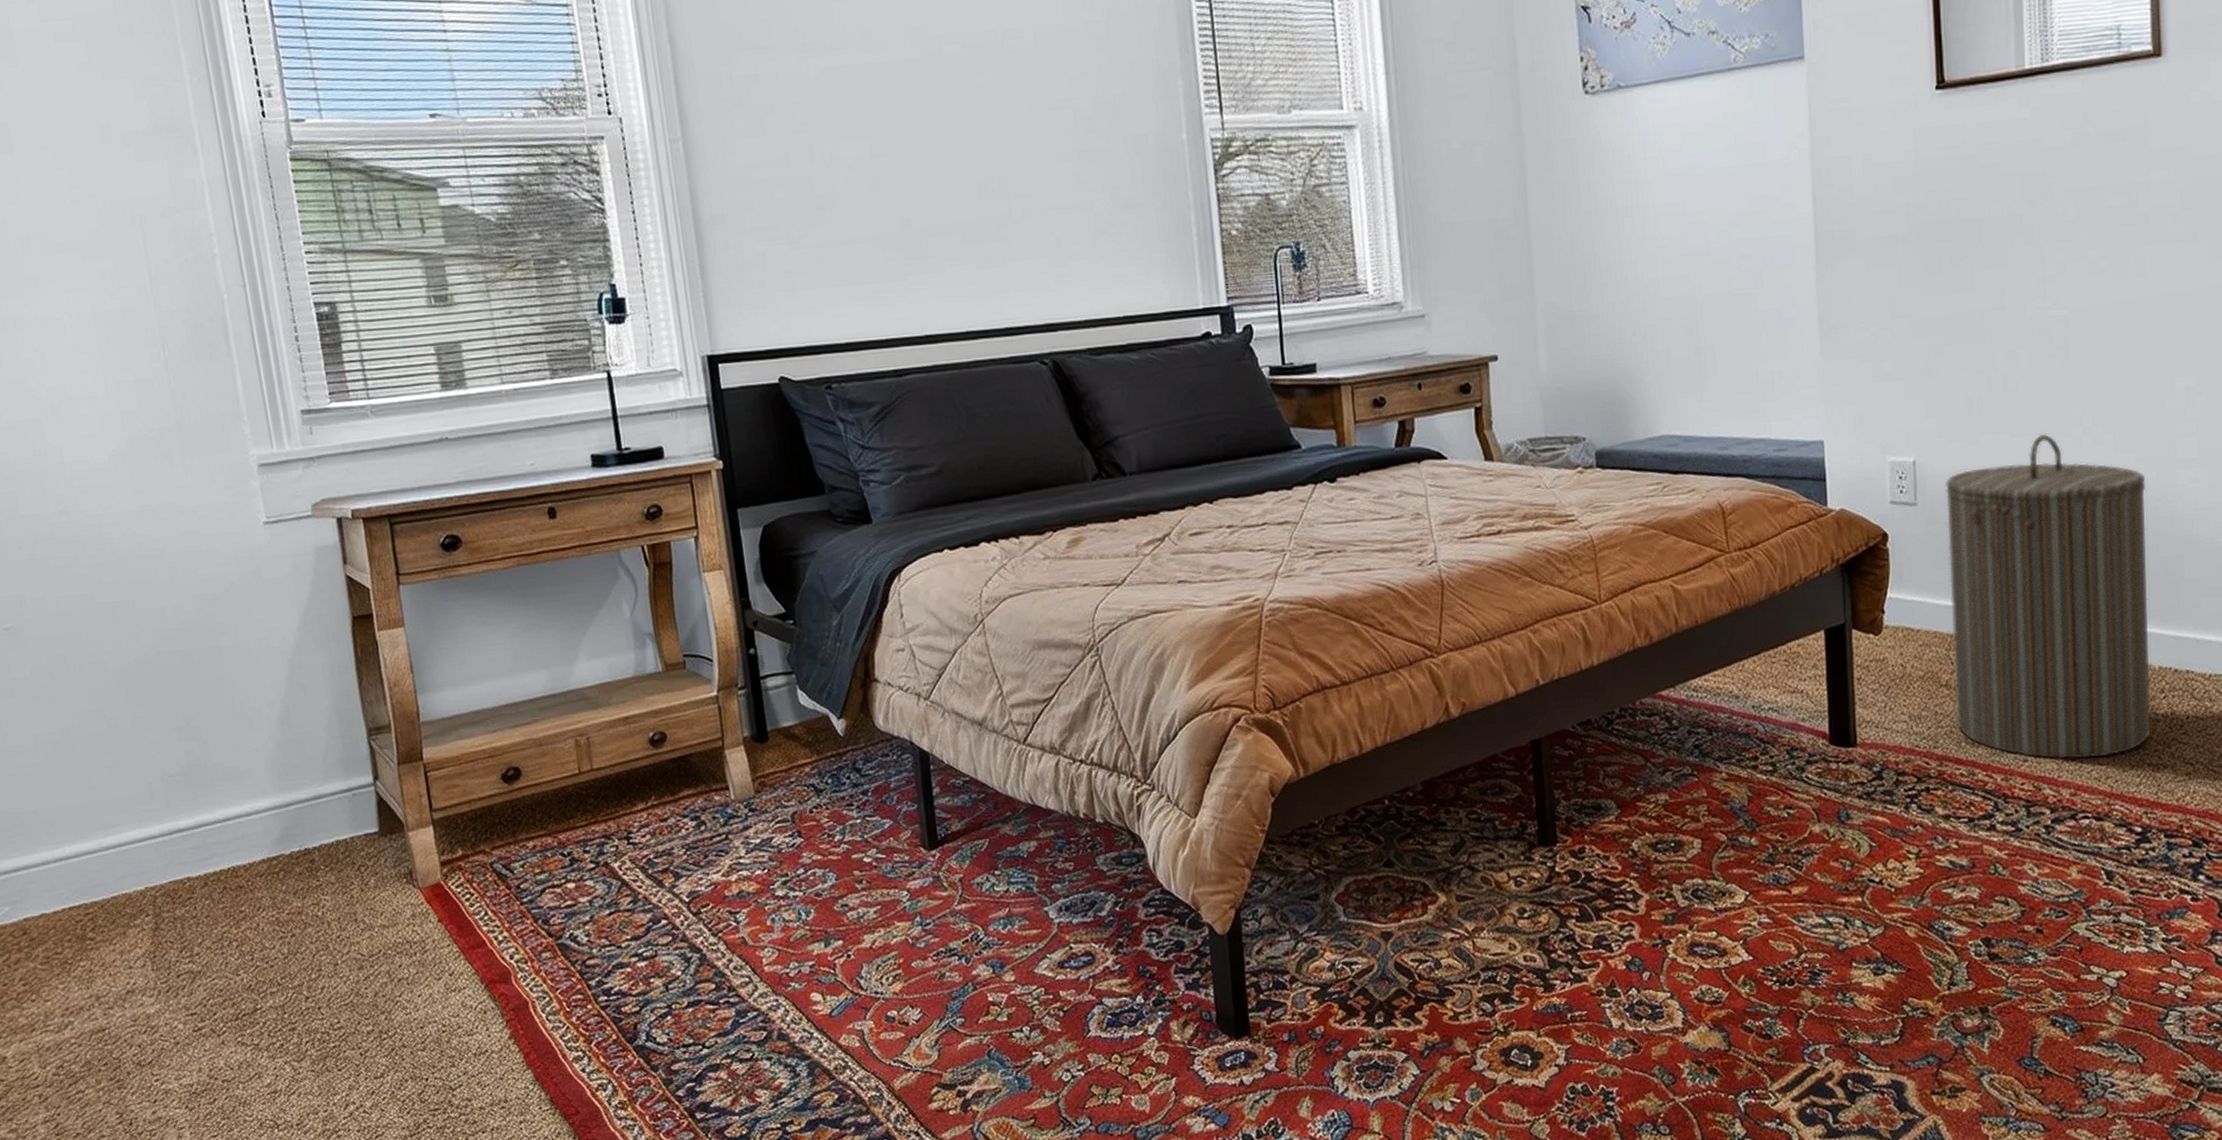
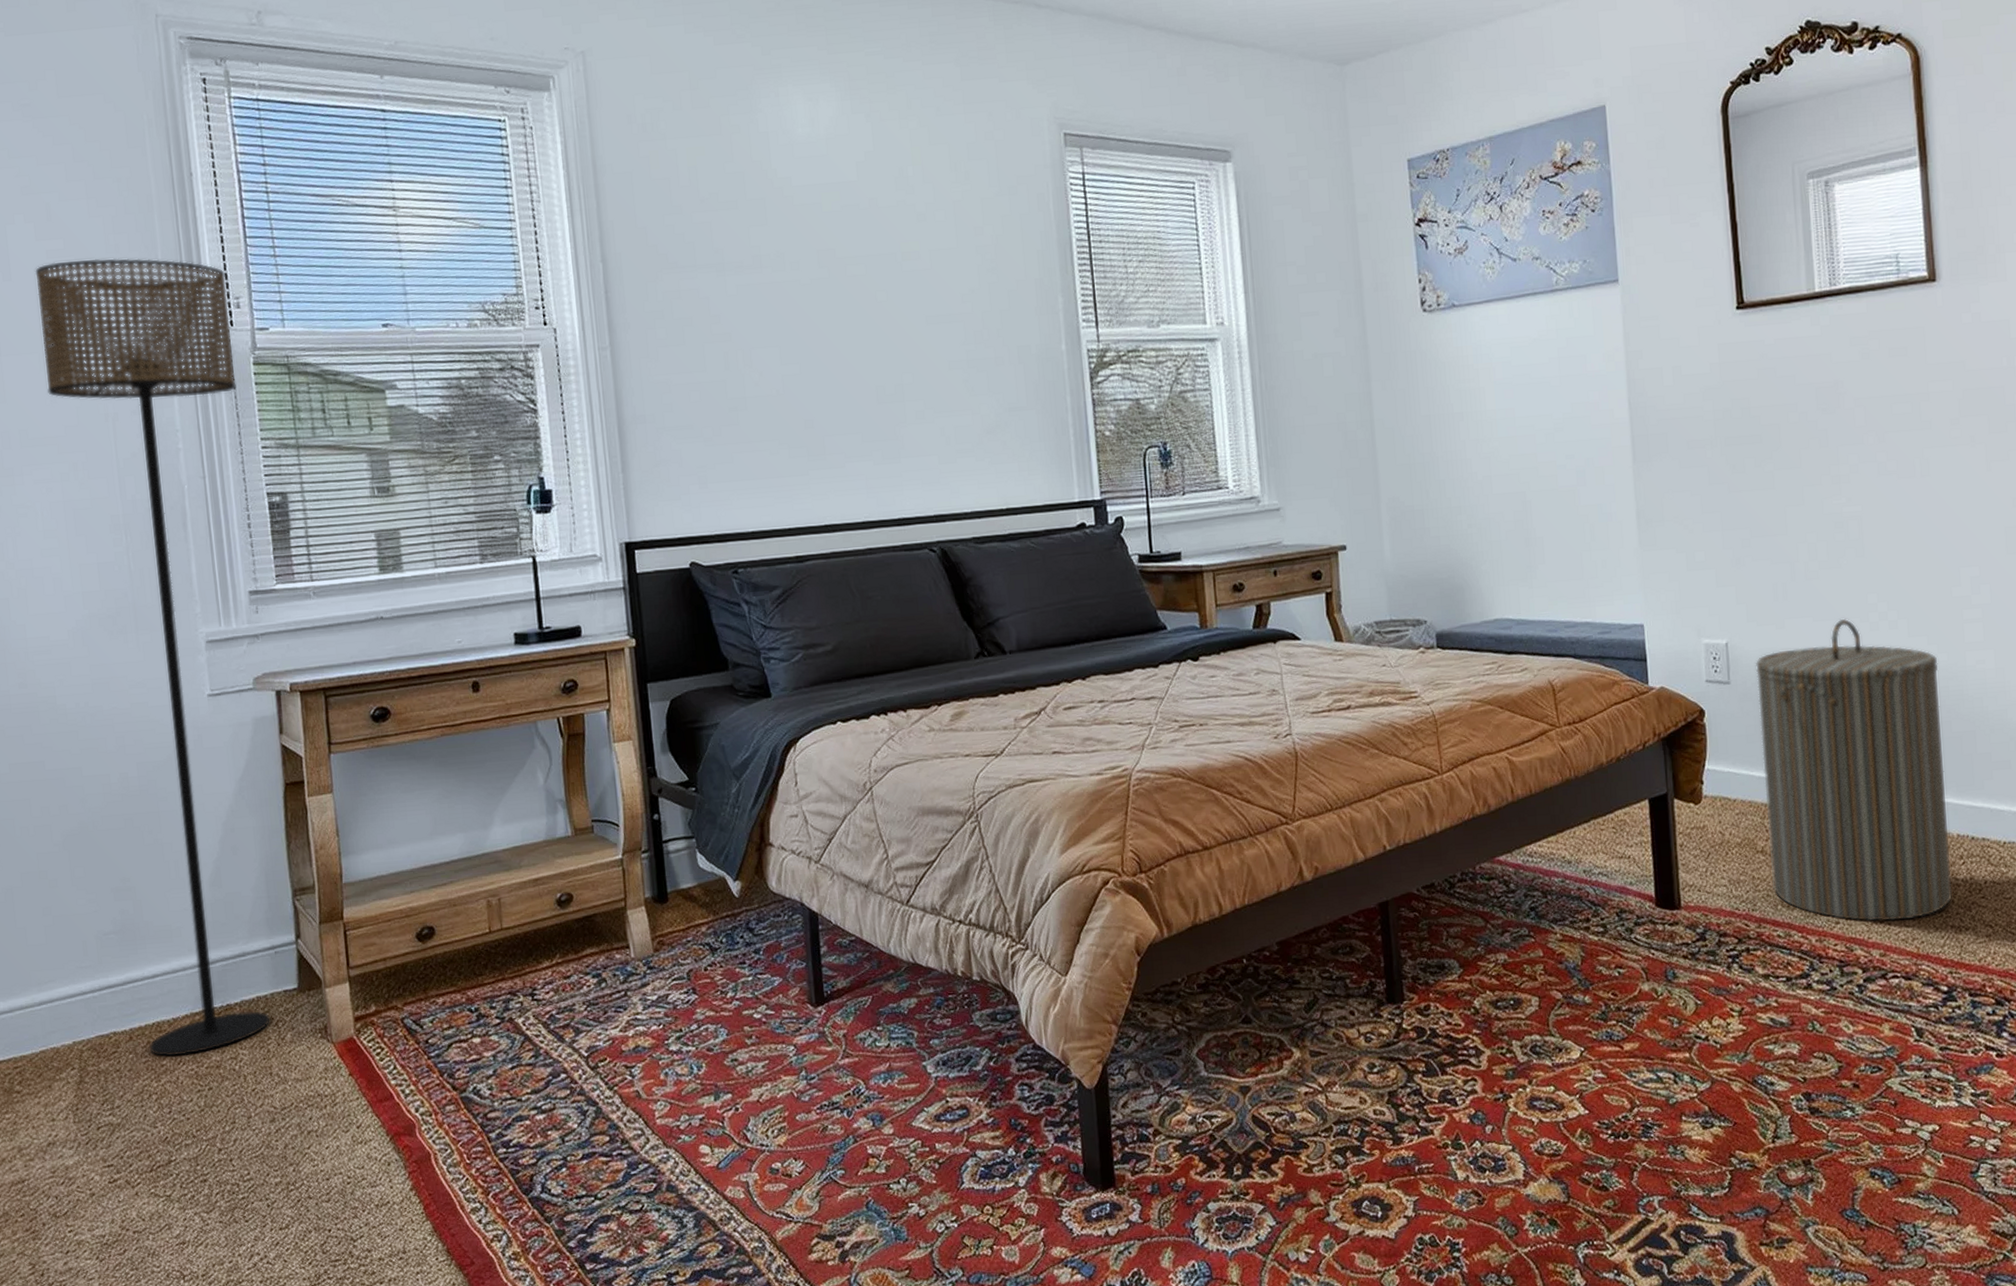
floor lamp: none [42,41,352,902] -> present [35,258,270,1056]

